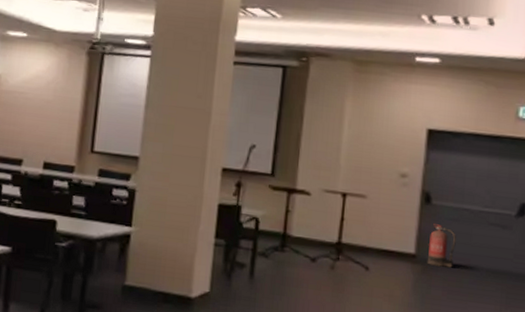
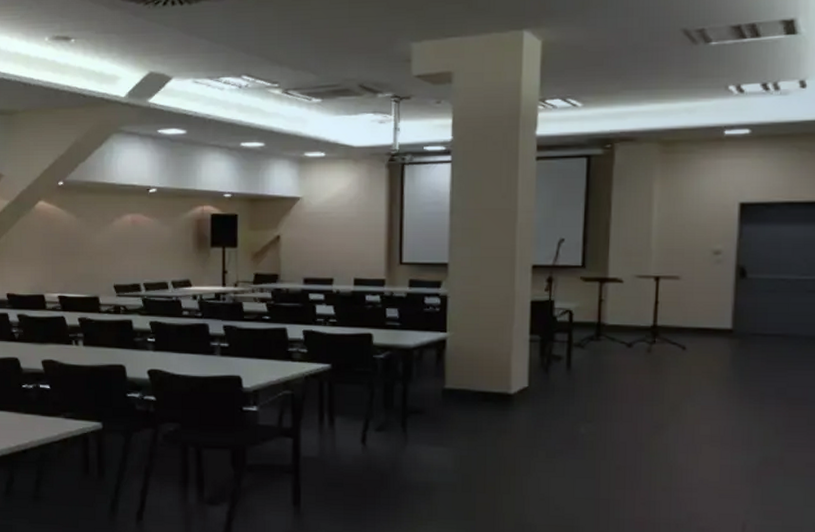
fire extinguisher: present [427,224,456,268] -> none [744,297,773,339]

